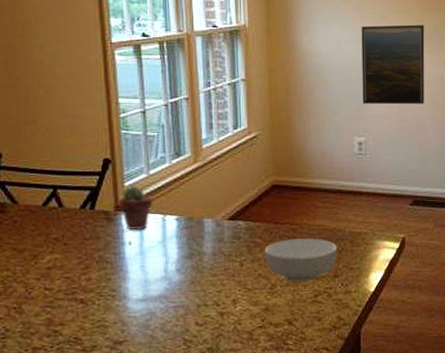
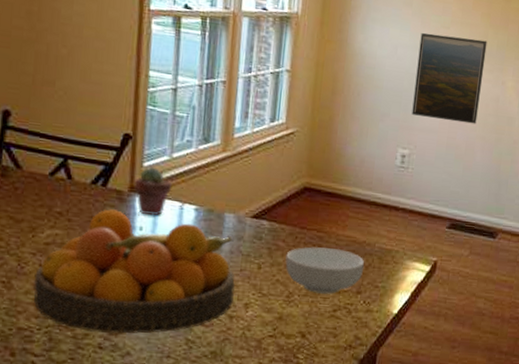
fruit bowl: none [41,229,222,343] -> present [34,209,236,334]

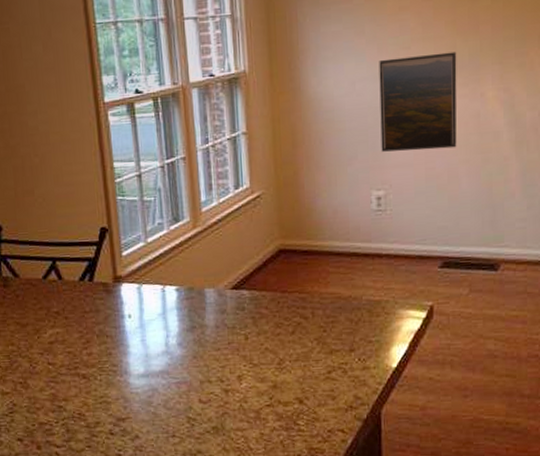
fruit bowl: present [34,209,236,334] -> none [45,302,226,420]
potted succulent: present [132,167,173,216] -> none [115,255,152,303]
cereal bowl: present [285,247,365,295] -> none [271,308,354,357]

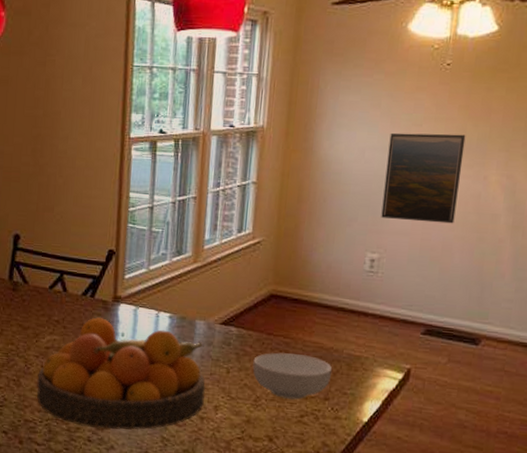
fruit bowl: none [45,302,226,420] -> present [37,317,206,430]
cereal bowl: none [271,308,354,357] -> present [252,352,333,400]

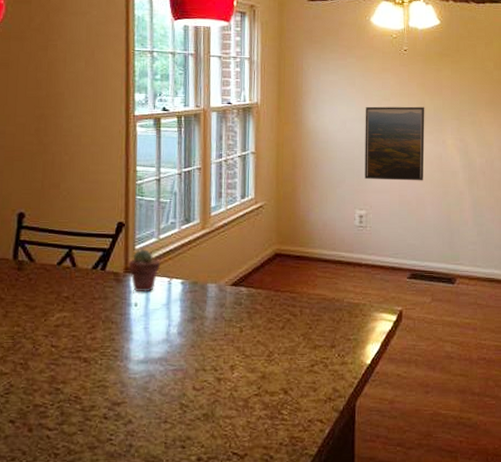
fruit bowl: present [37,317,206,430] -> none [47,290,222,403]
potted succulent: none [116,279,150,323] -> present [127,249,161,292]
cereal bowl: present [252,352,333,400] -> none [264,307,336,352]

